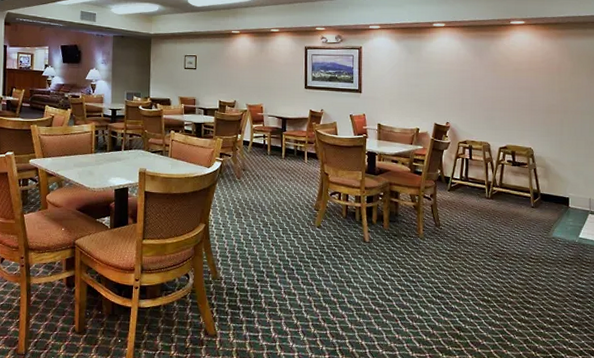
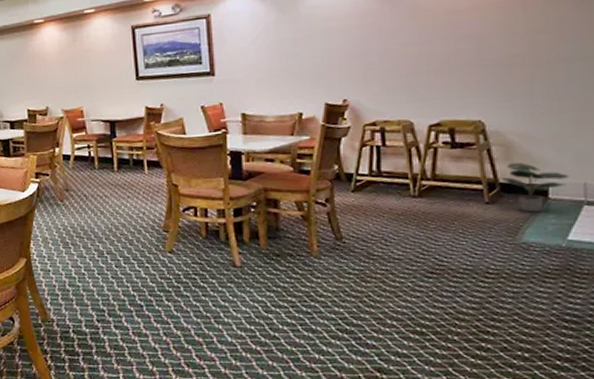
potted plant: none [542,180,581,216] -> present [501,163,570,213]

